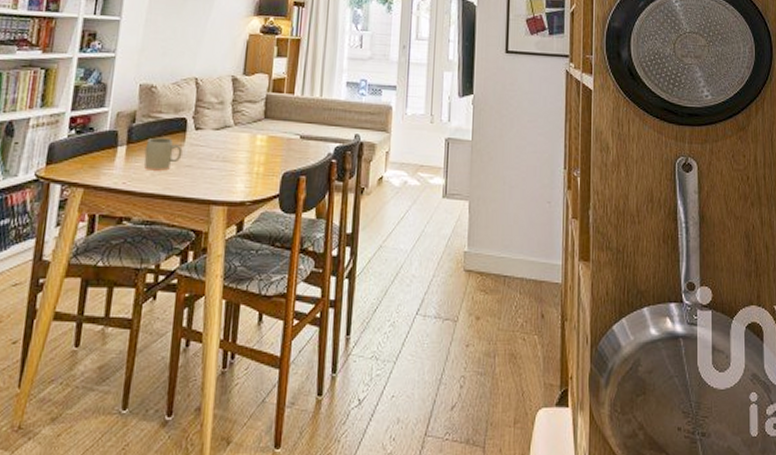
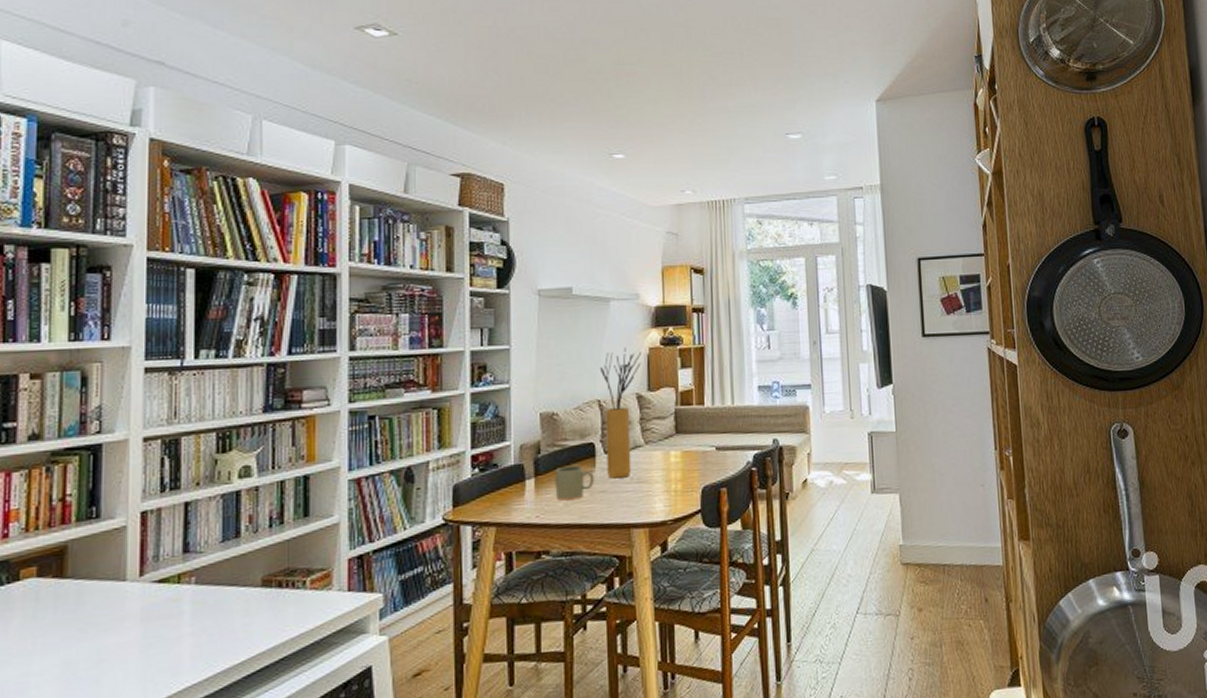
vase: none [195,31,241,155] -> present [599,347,641,479]

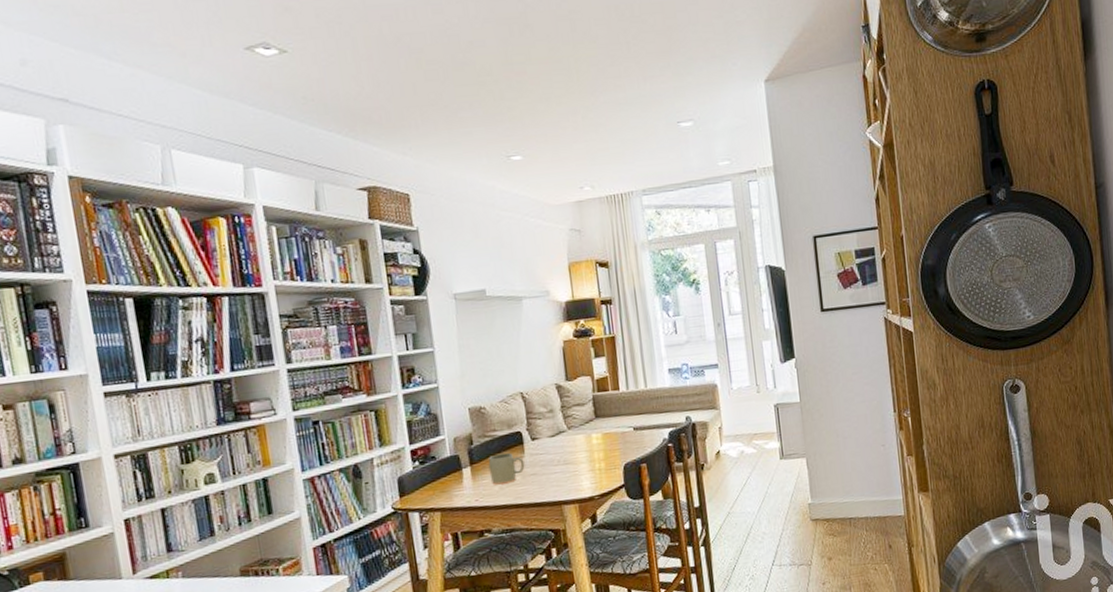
vase: present [599,347,641,479] -> none [519,342,558,463]

